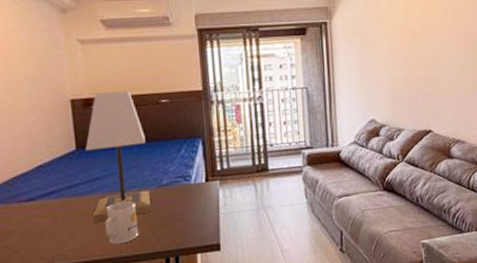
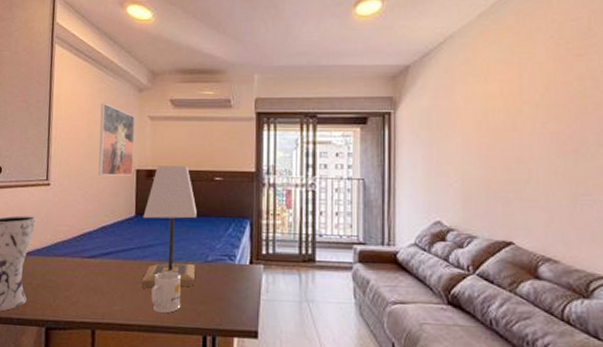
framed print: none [16,27,67,110] -> present [98,103,135,176]

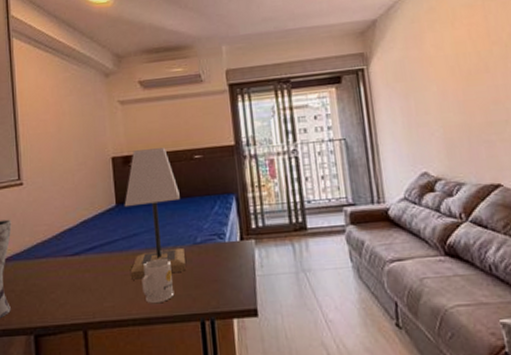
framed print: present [98,103,135,176] -> none [67,92,109,168]

